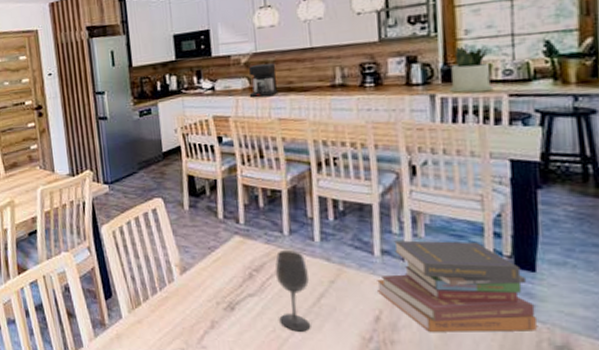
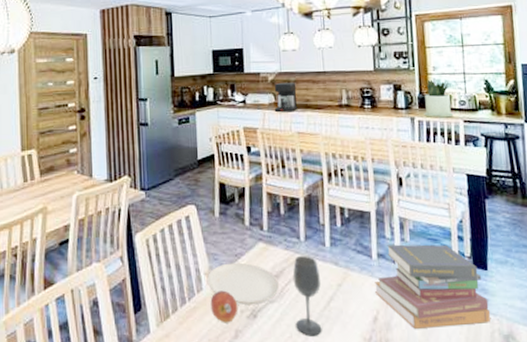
plate: none [178,255,259,296] -> present [206,262,279,304]
fruit: none [183,282,214,314] -> present [210,290,238,323]

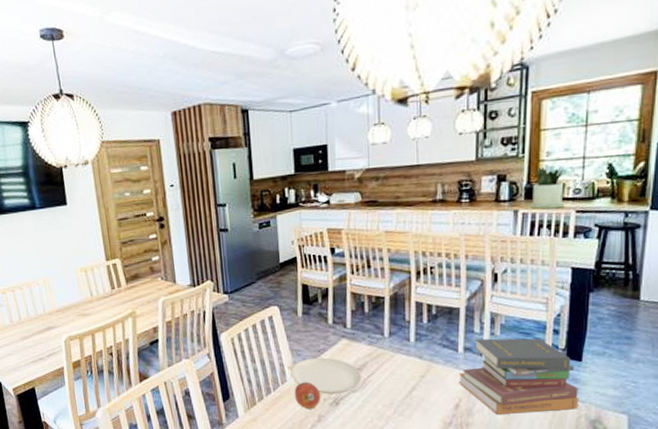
coffee maker: present [274,83,298,112] -> none [360,179,387,211]
wine glass: present [292,255,322,336] -> none [375,350,403,421]

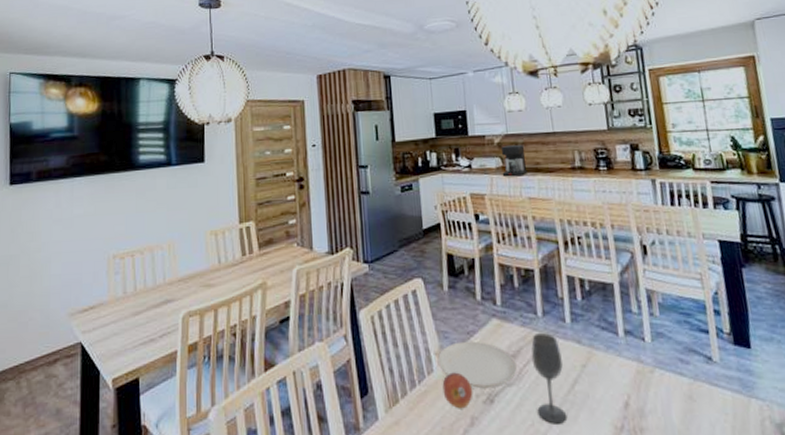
coffee maker: none [360,179,387,211] -> present [502,145,528,177]
wine glass: none [375,350,403,421] -> present [531,332,568,424]
books: present [459,338,579,415] -> none [623,319,759,416]
planter: present [530,166,565,210] -> none [665,137,699,179]

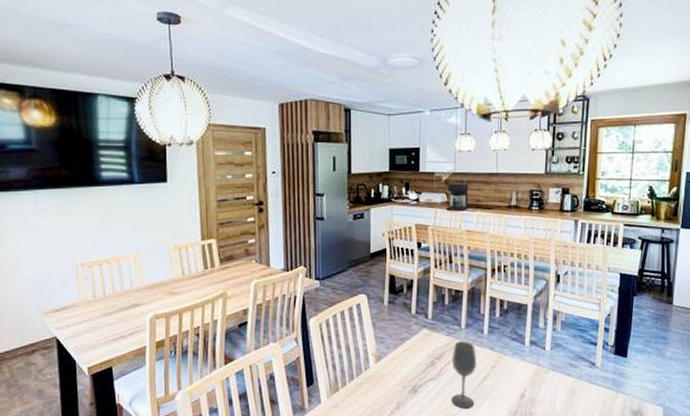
plate: present [437,341,517,388] -> none [374,345,439,381]
fruit: present [442,372,473,409] -> none [376,369,401,397]

